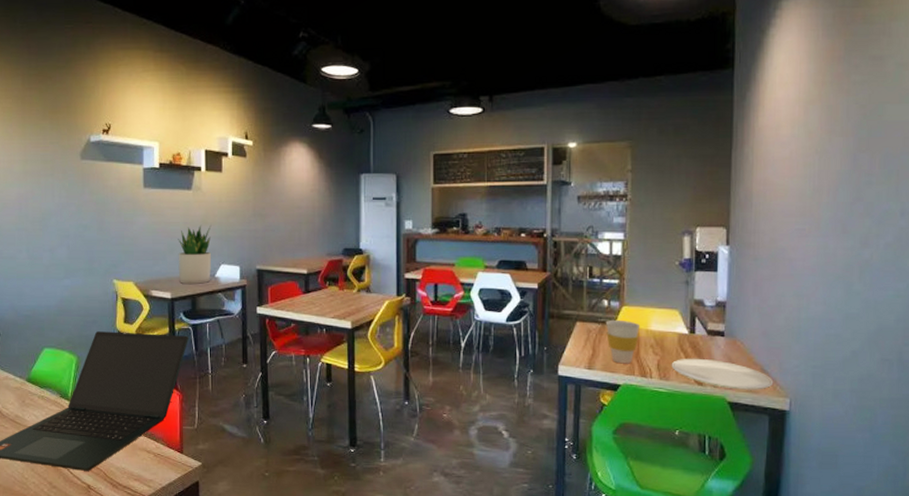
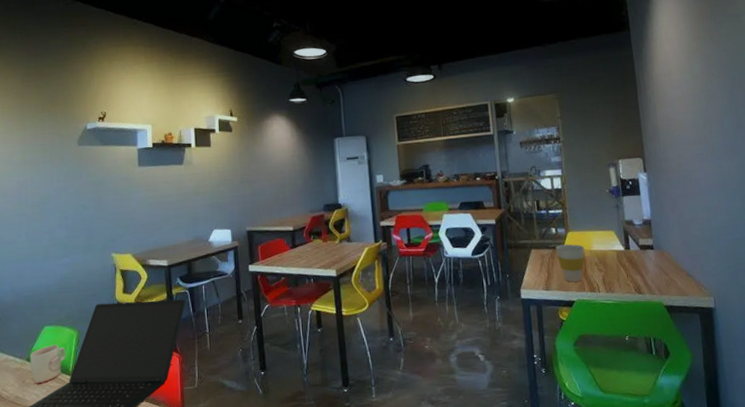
mug: none [29,368,65,406] -> present [29,344,66,384]
planter: present [178,224,212,285] -> none [172,195,205,251]
plate: present [671,358,774,390] -> none [614,270,699,294]

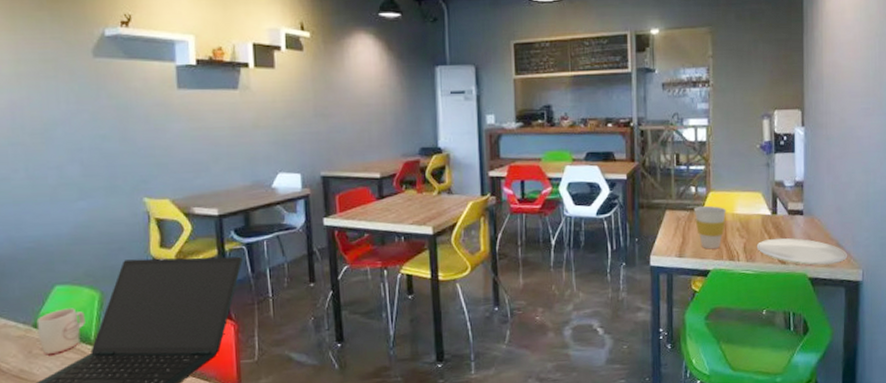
plate: none [614,270,699,294] -> present [756,237,848,265]

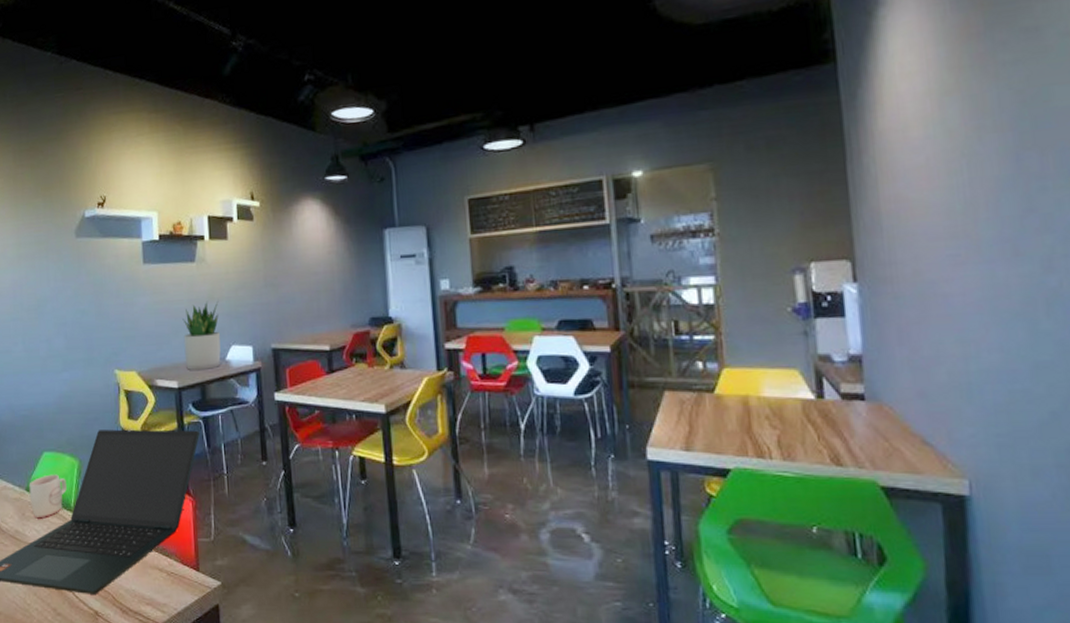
planter: none [223,129,267,198] -> present [182,301,221,371]
cup: present [693,205,726,250] -> none [702,385,749,442]
plate: present [756,237,848,265] -> none [796,430,943,470]

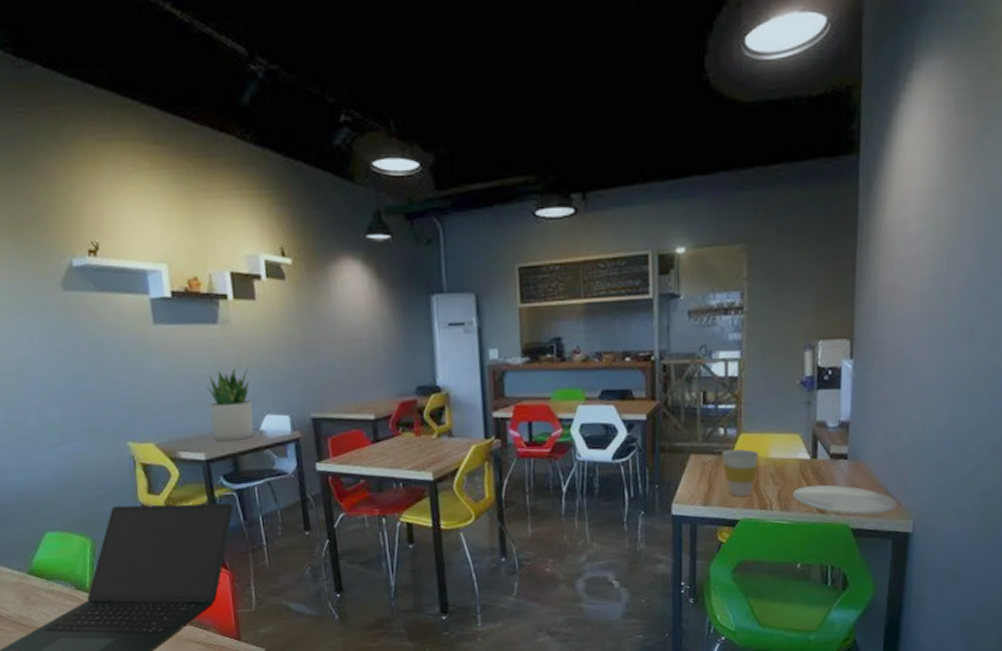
mug: present [29,474,67,519] -> none [30,555,80,602]
cup: none [702,385,749,442] -> present [721,449,759,497]
plate: none [796,430,943,470] -> present [792,484,897,515]

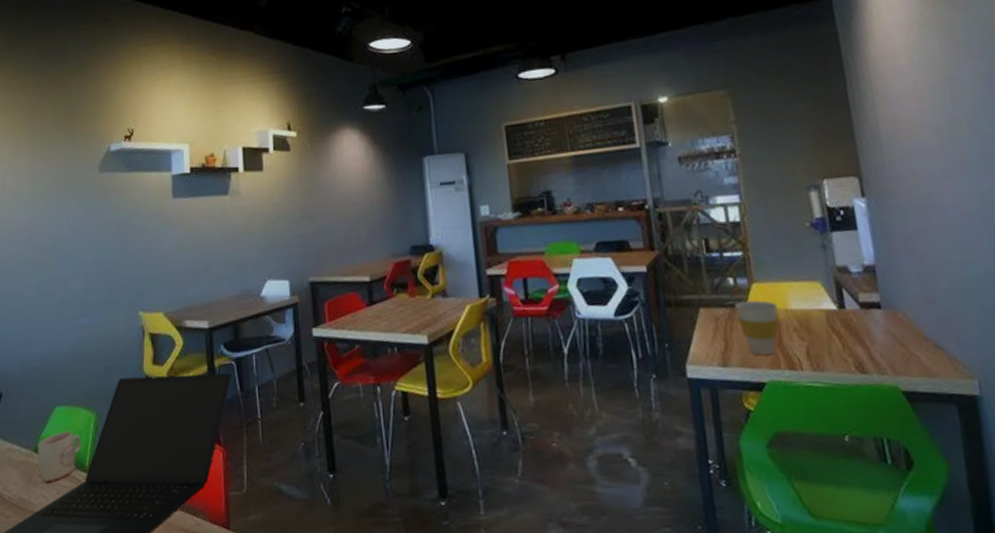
mug: none [30,555,80,602] -> present [37,430,81,483]
planter: present [206,367,254,442] -> none [214,234,256,309]
plate: present [792,484,897,515] -> none [823,338,954,375]

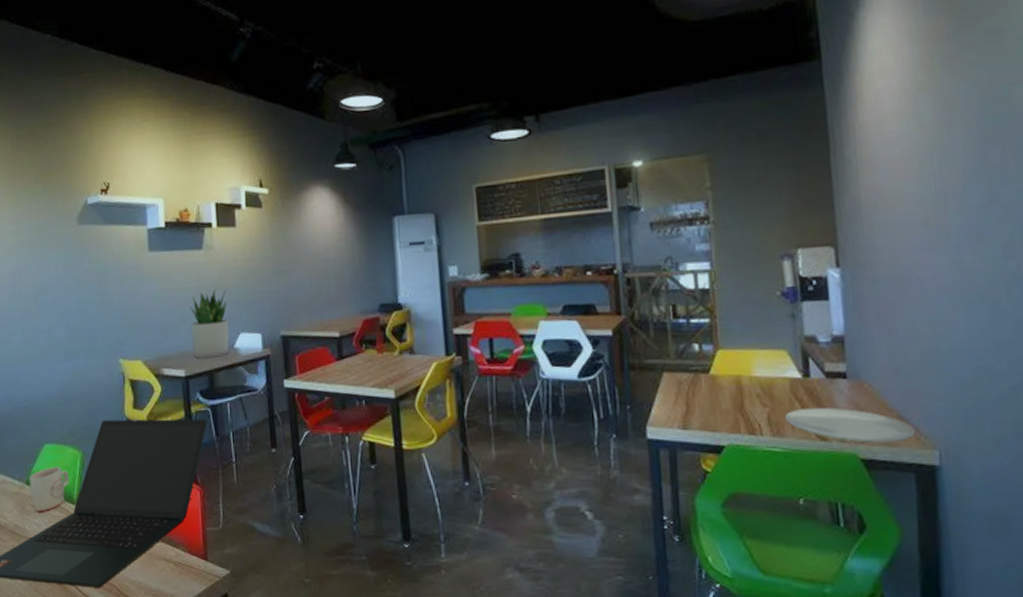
planter: none [214,234,256,309] -> present [189,288,229,359]
cup: present [734,300,779,356] -> none [698,366,742,420]
plate: none [823,338,954,375] -> present [784,407,916,443]

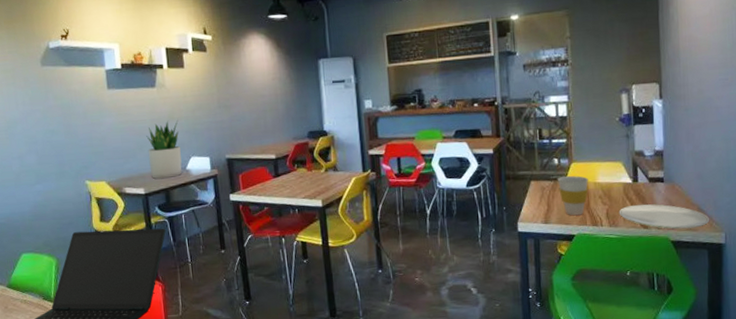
mug: present [29,466,69,512] -> none [9,271,46,310]
cup: none [698,366,742,420] -> present [557,175,589,216]

